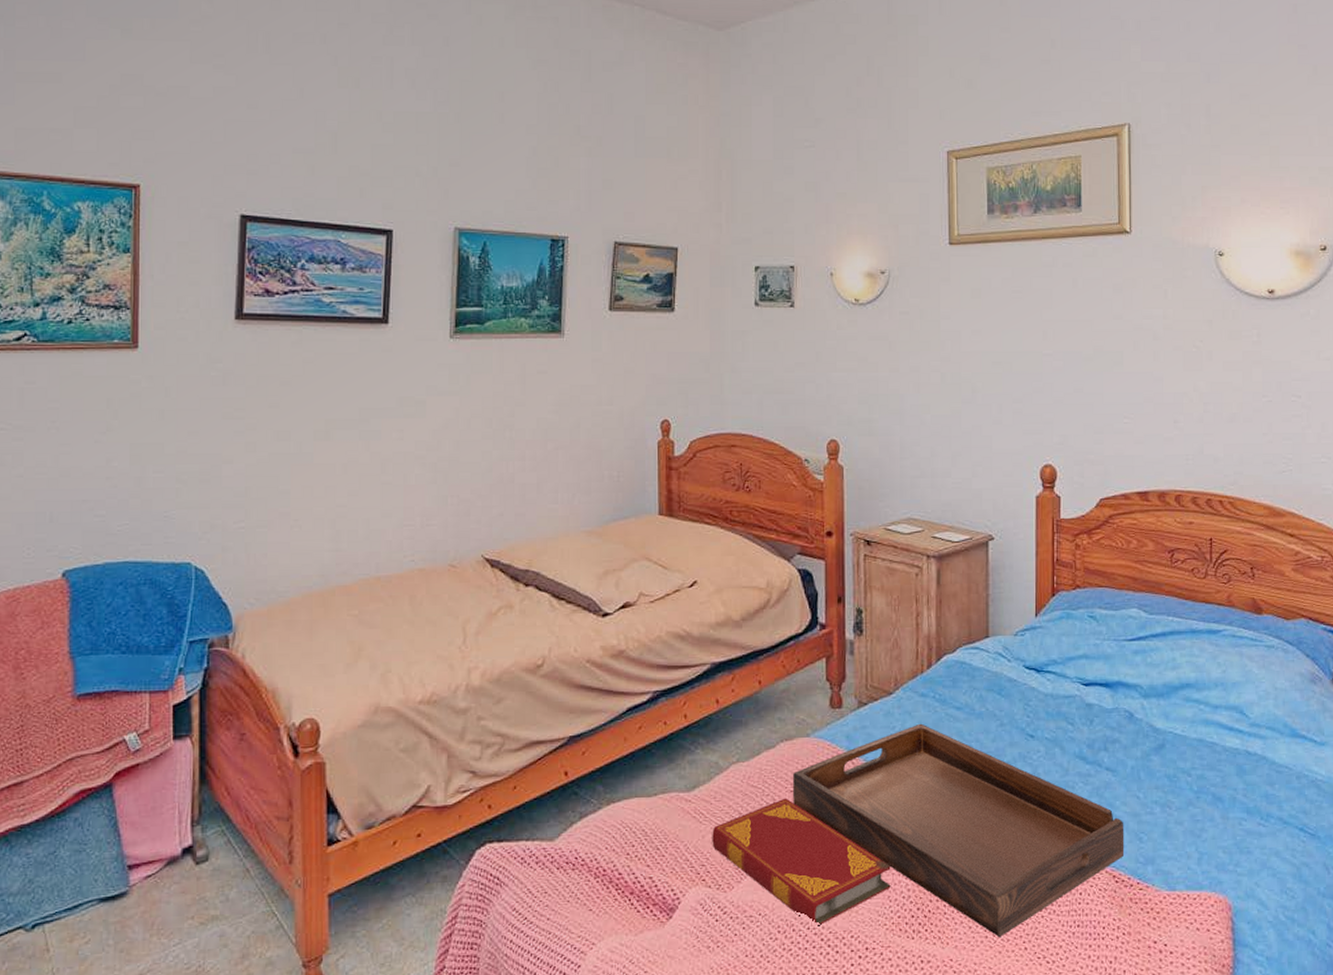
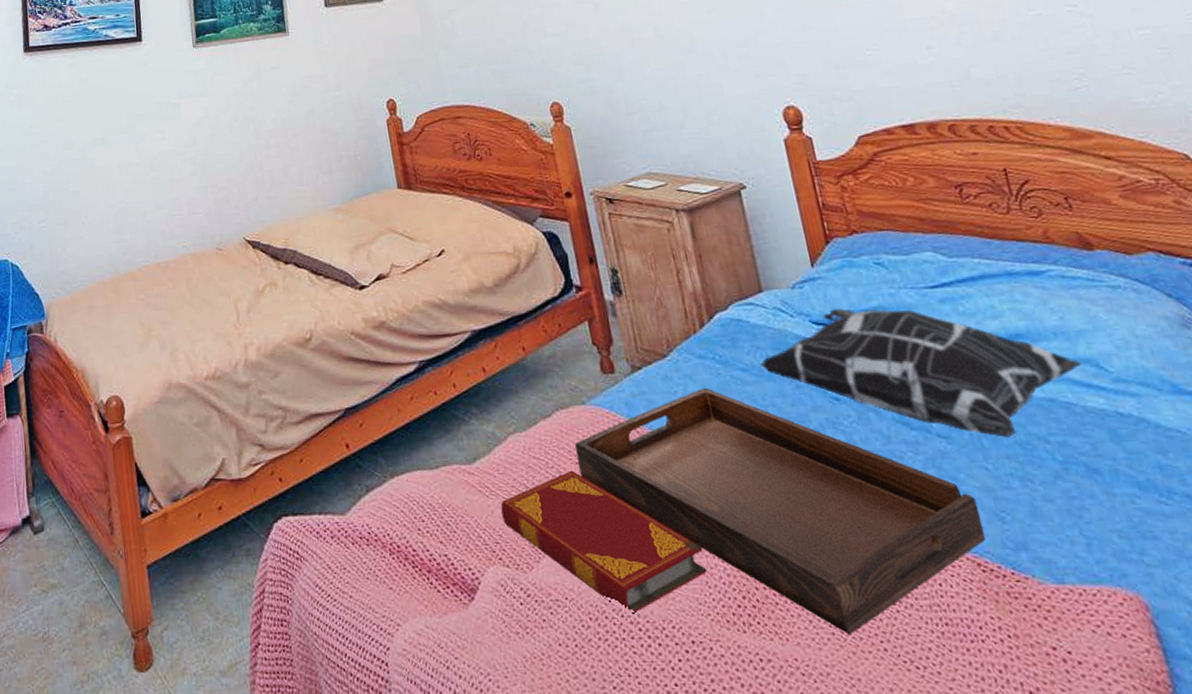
decorative pillow: none [973,654,1231,771] -> present [760,307,1083,437]

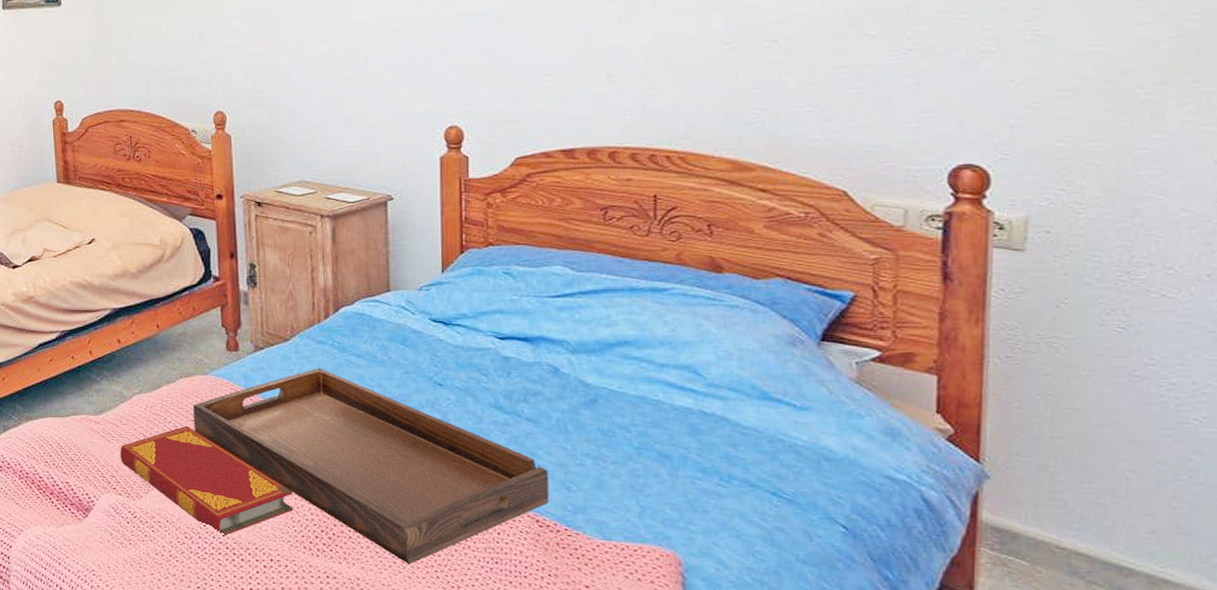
decorative pillow: present [760,307,1083,437] -> none [375,309,681,425]

